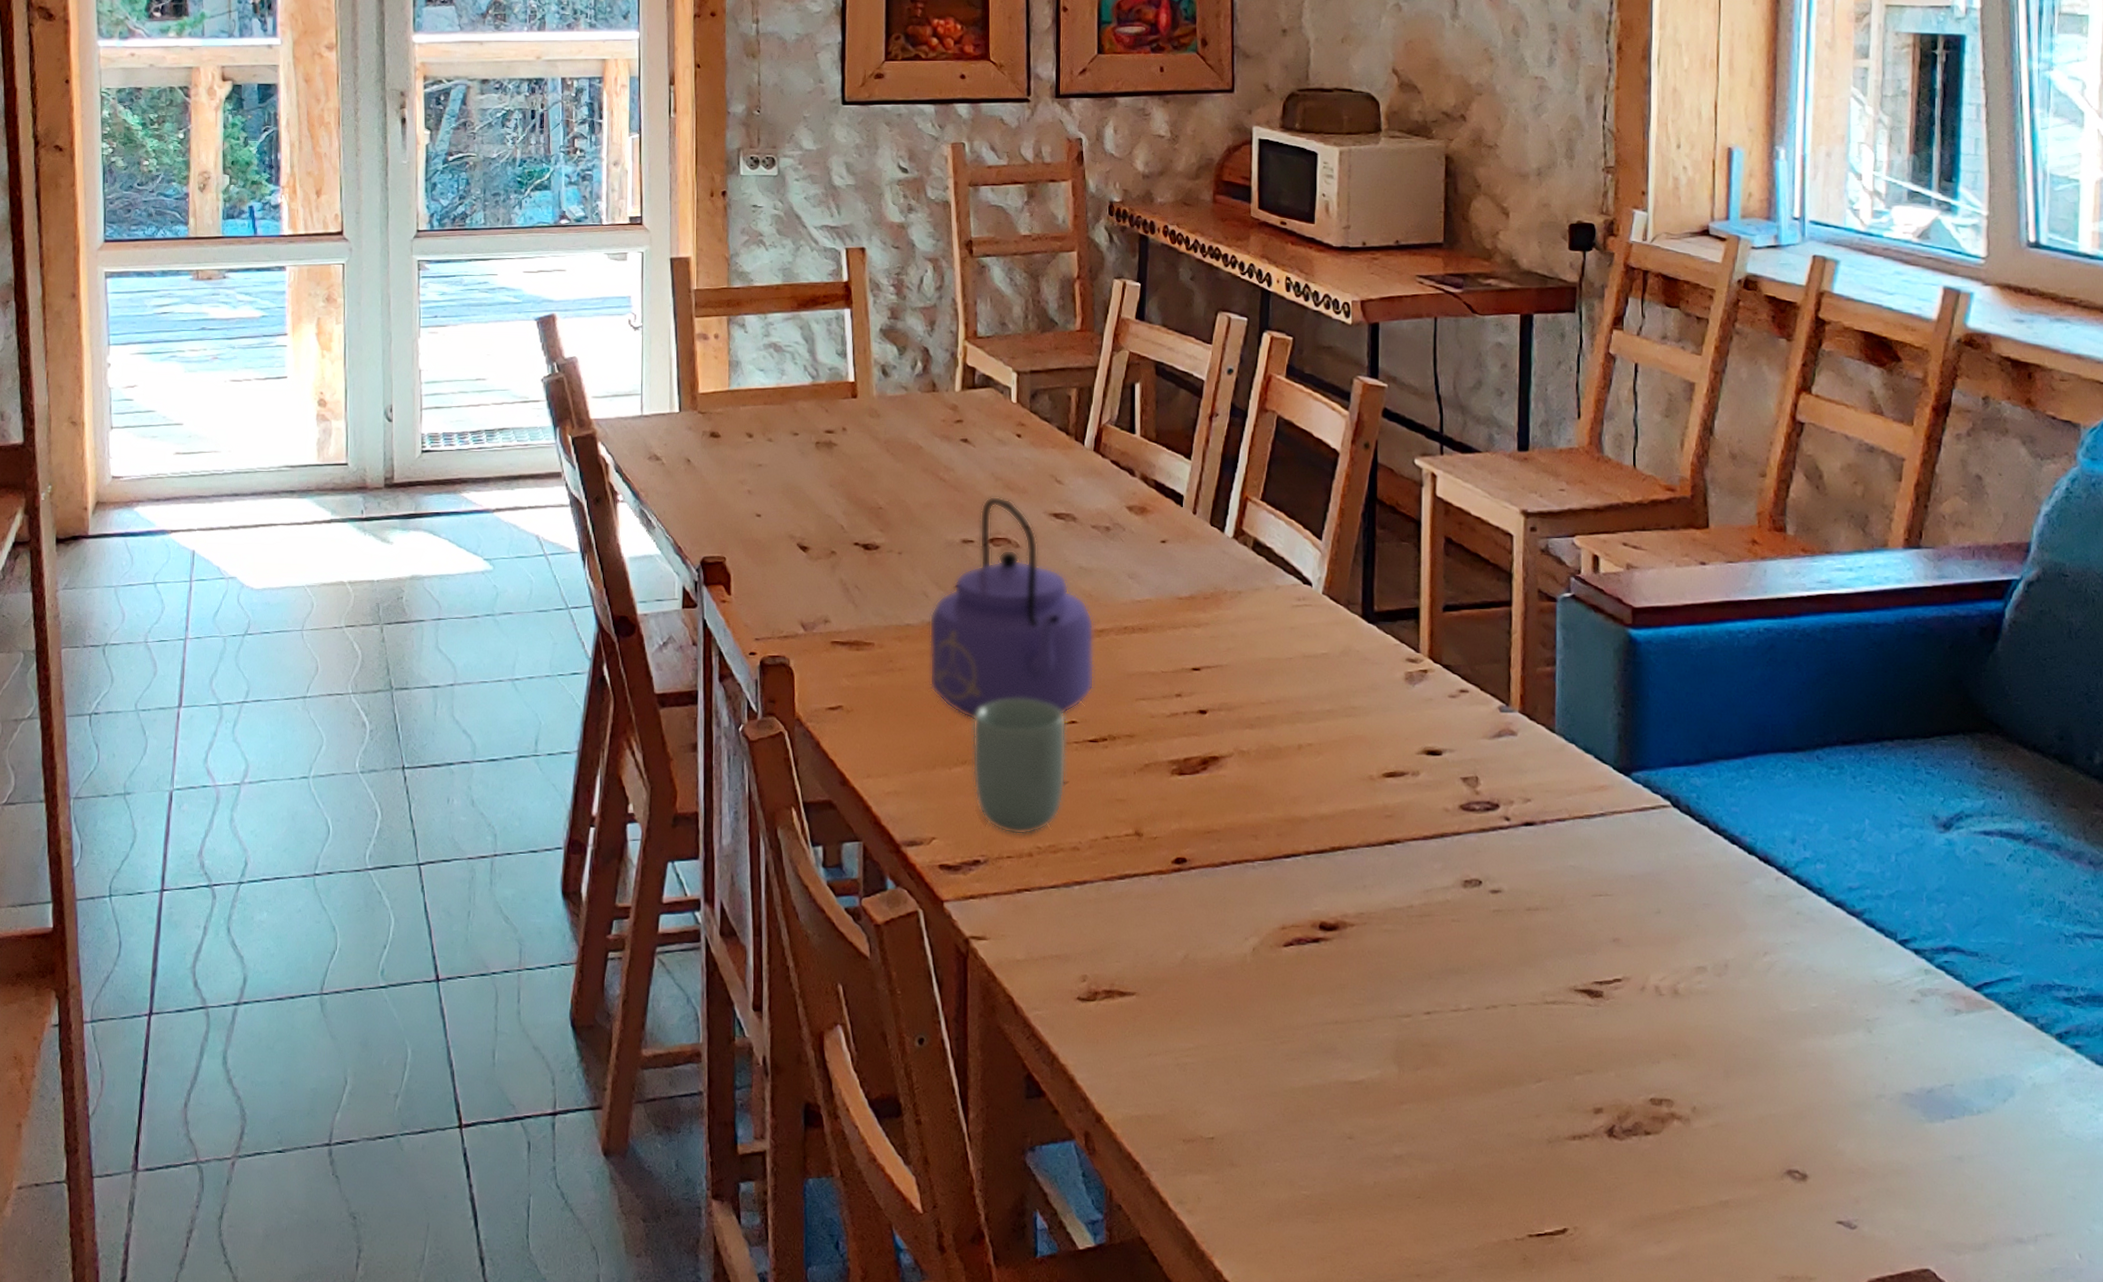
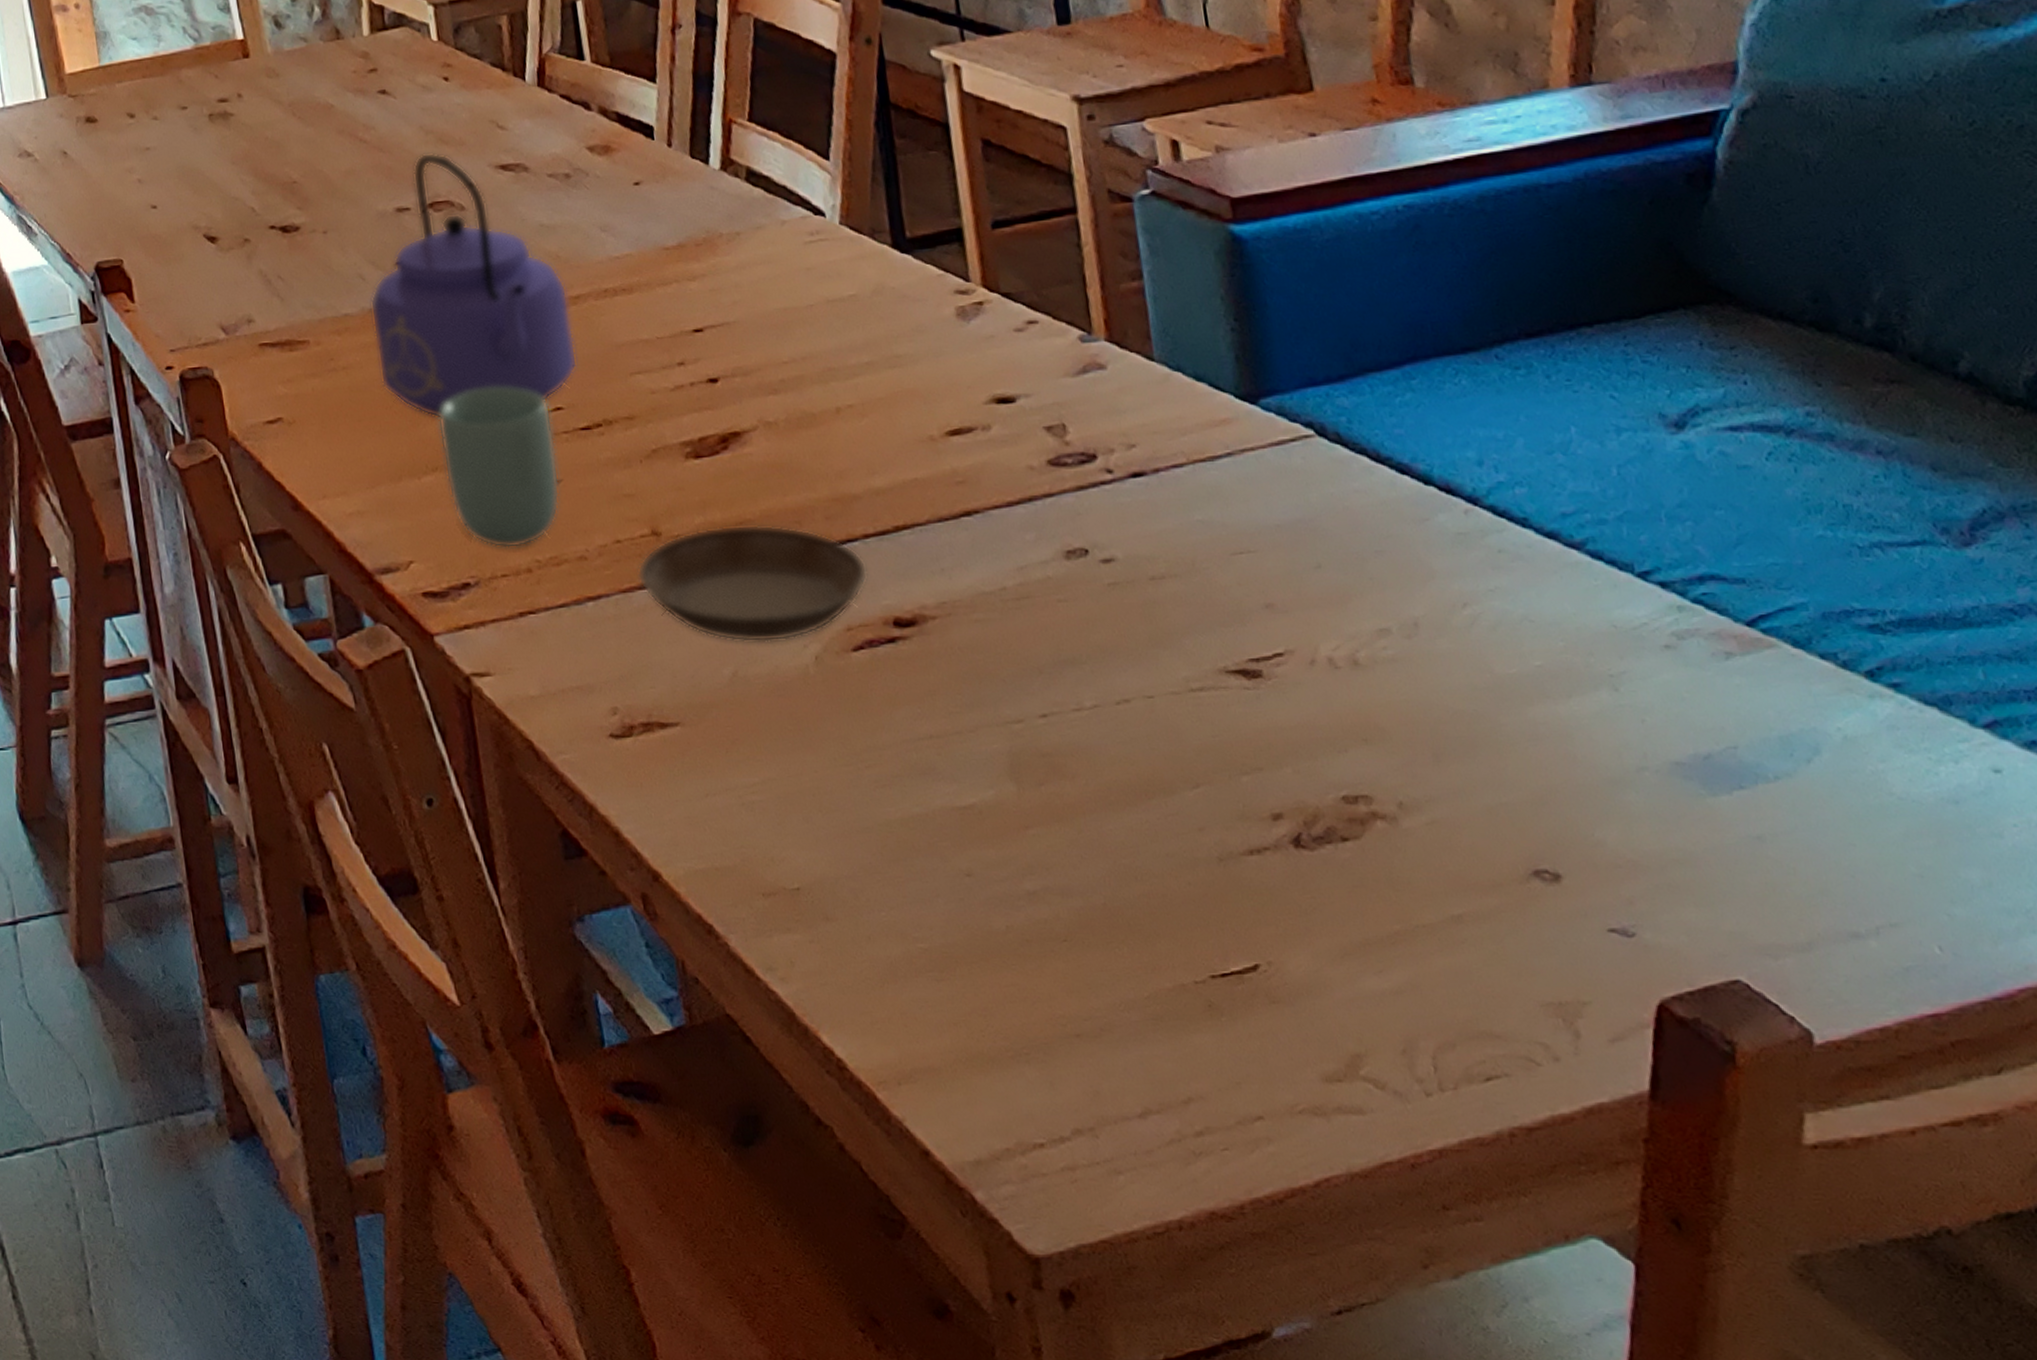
saucer: none [1119,833,1305,933] -> present [637,524,868,643]

